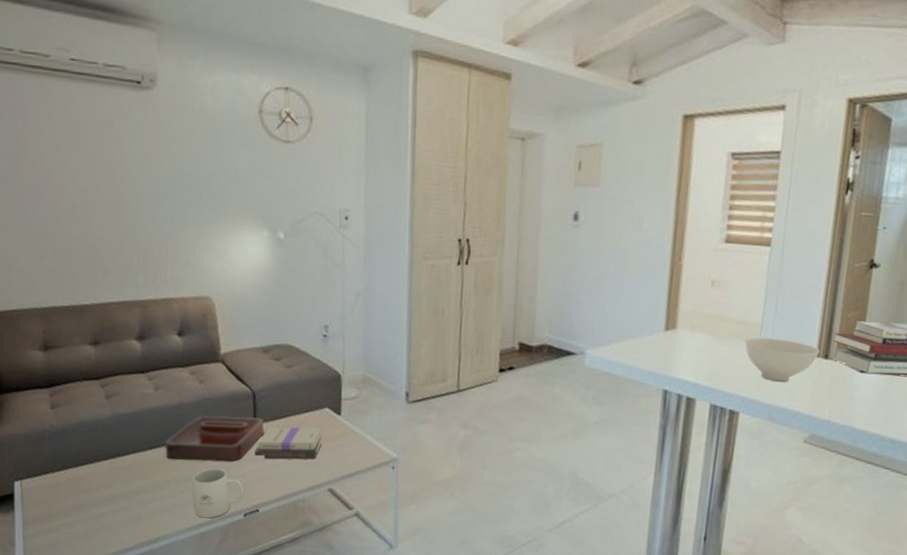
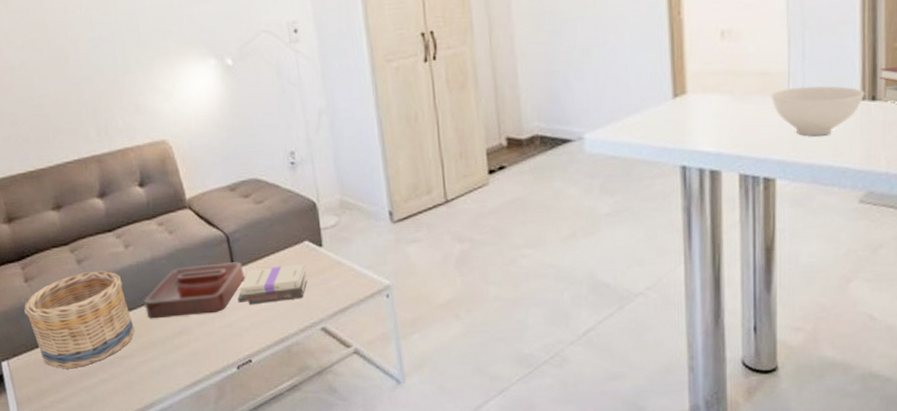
basket: none [46,407,151,497] -> present [24,270,135,369]
mug: present [191,468,244,519] -> none [177,321,234,376]

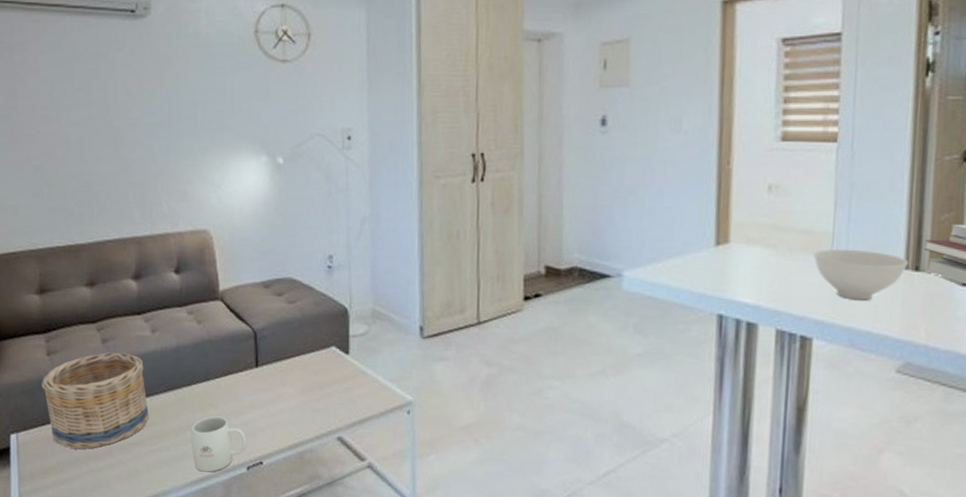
decorative tray: present [143,262,245,319] -> none [162,358,267,409]
mug: none [177,321,234,376] -> present [191,416,247,472]
books: present [237,263,308,305] -> none [257,368,330,406]

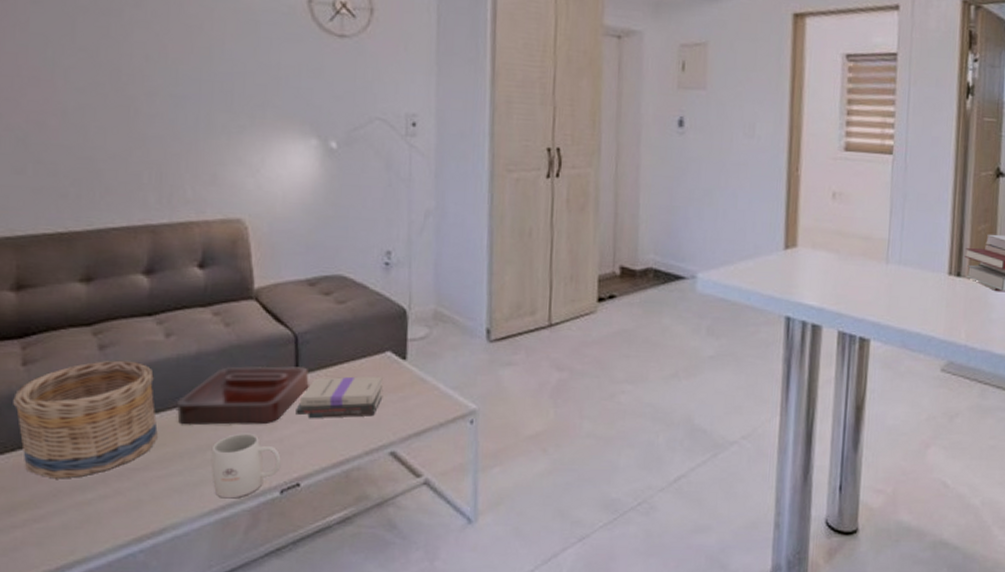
decorative tray: none [162,358,267,409] -> present [176,366,310,425]
books: none [257,368,330,406] -> present [295,376,384,419]
bowl: present [813,248,909,301] -> none [871,254,952,304]

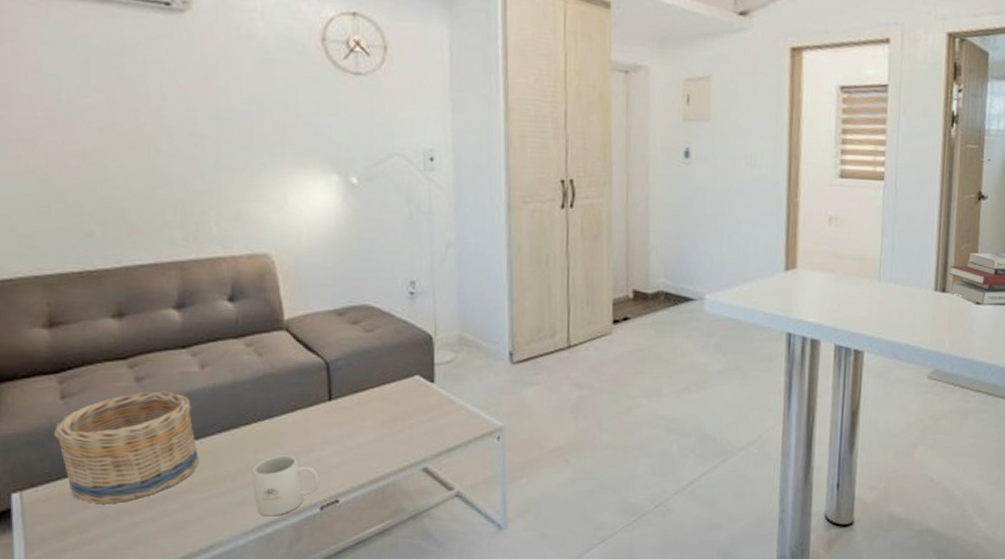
decorative tray: present [176,366,310,425] -> none [215,392,342,450]
books: present [295,376,384,419] -> none [331,398,414,440]

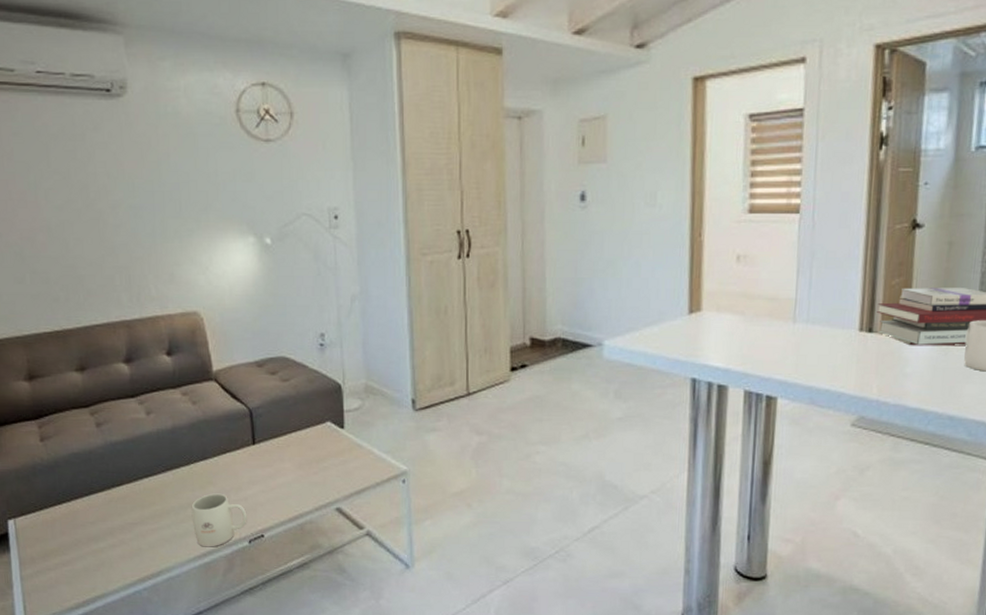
basket: present [54,391,199,504] -> none [37,435,148,532]

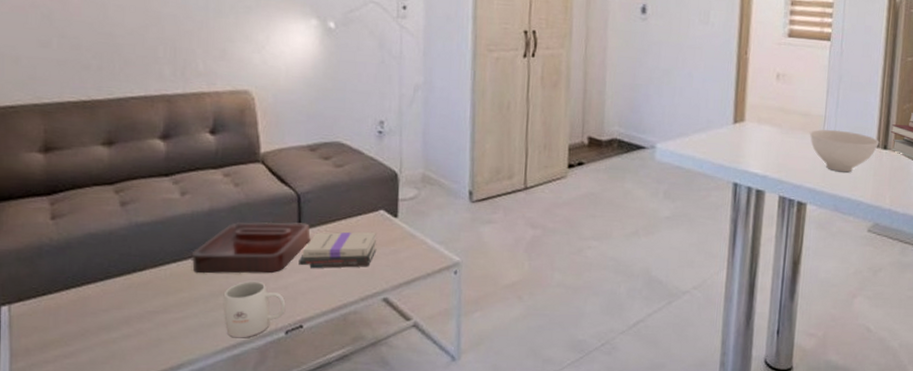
decorative tray: none [160,437,265,488] -> present [191,221,311,274]
books: none [255,443,327,481] -> present [299,231,377,269]
bowl: none [777,313,863,361] -> present [809,129,880,173]

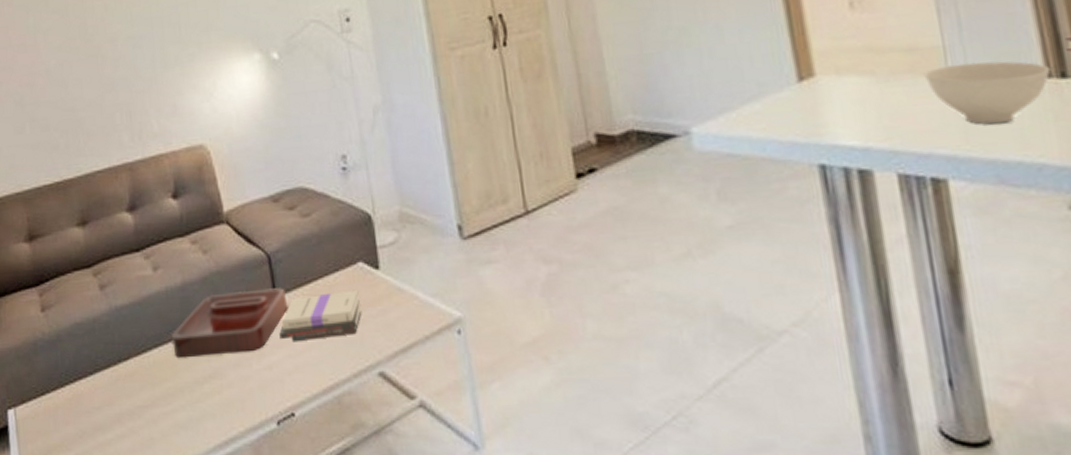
mug: present [223,280,286,338] -> none [207,362,274,433]

